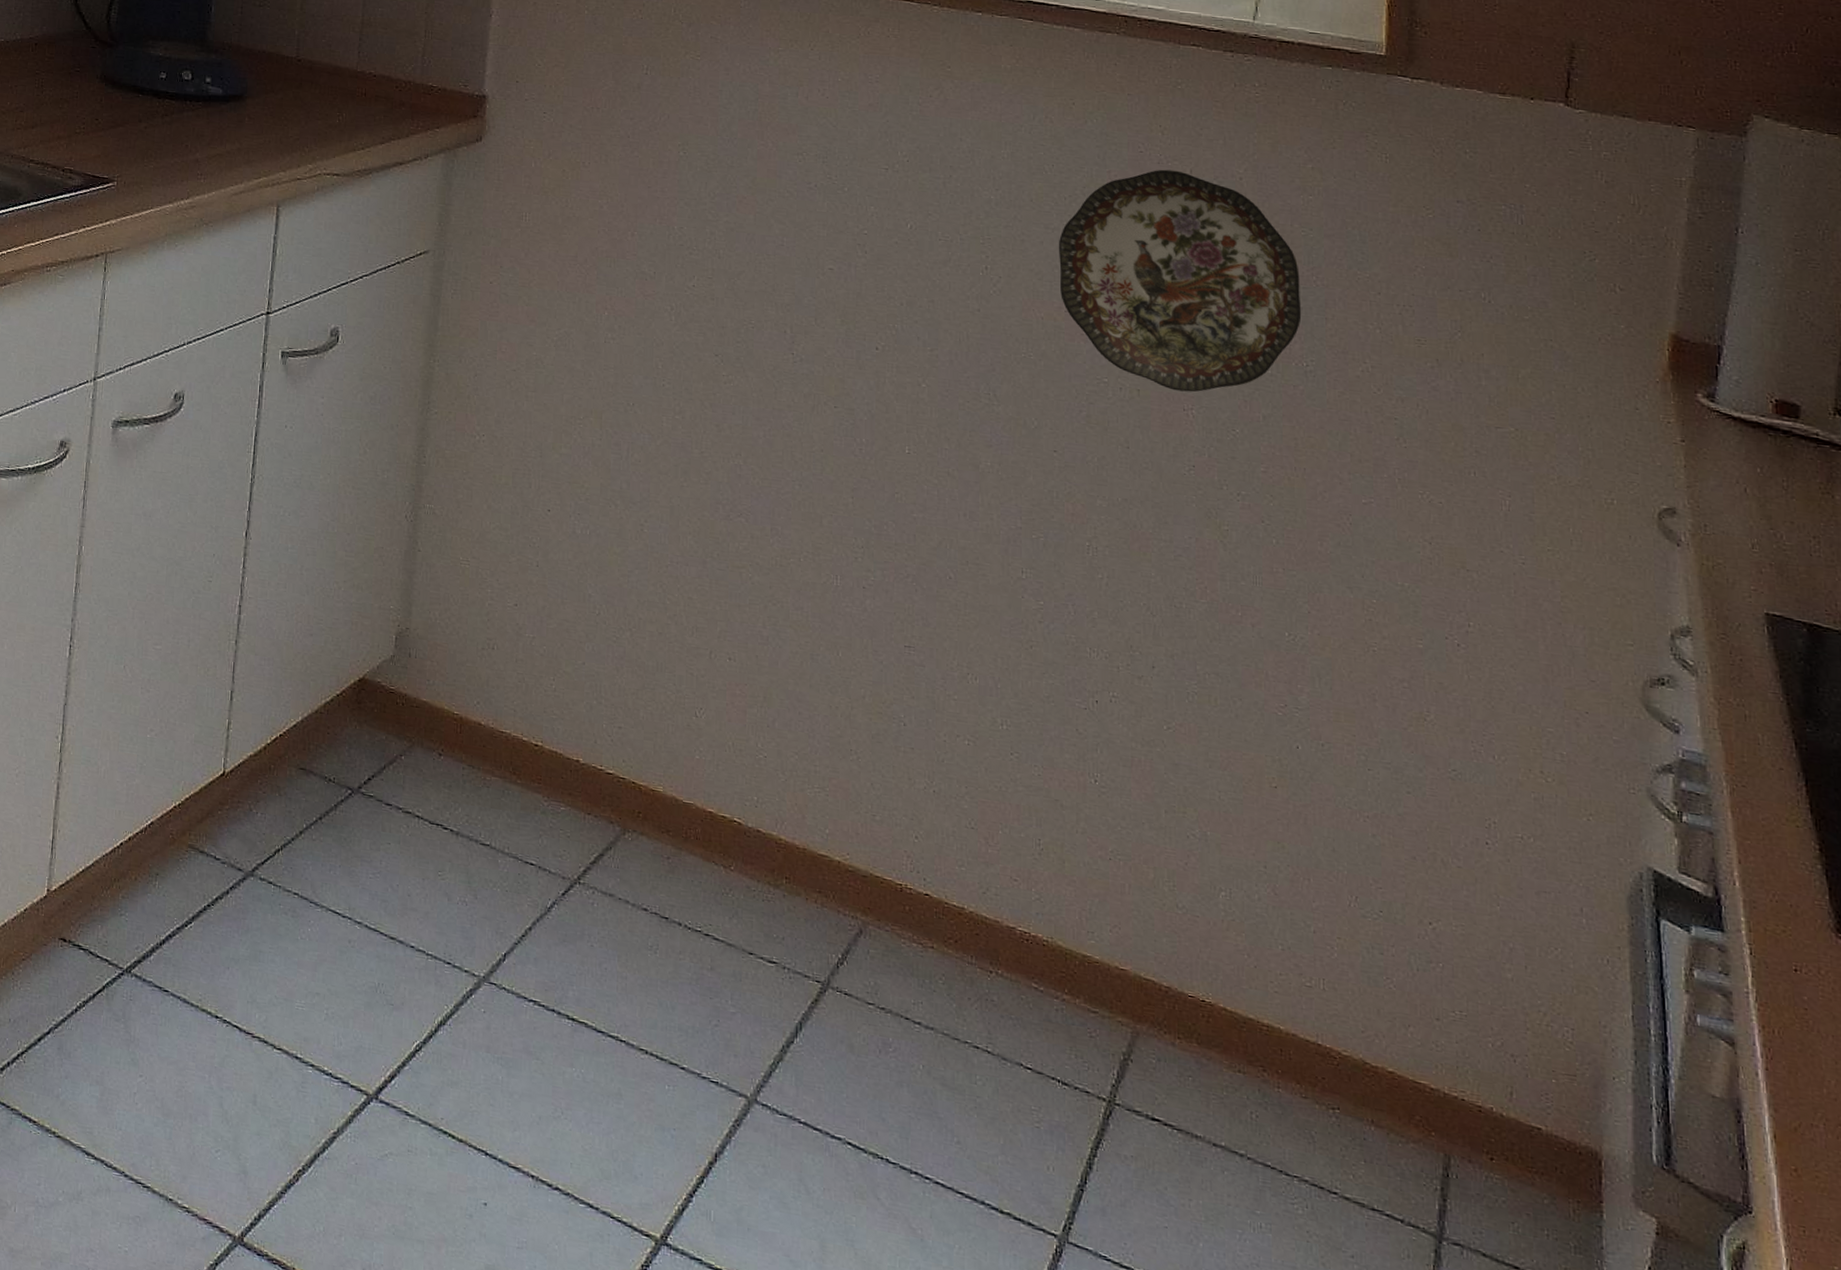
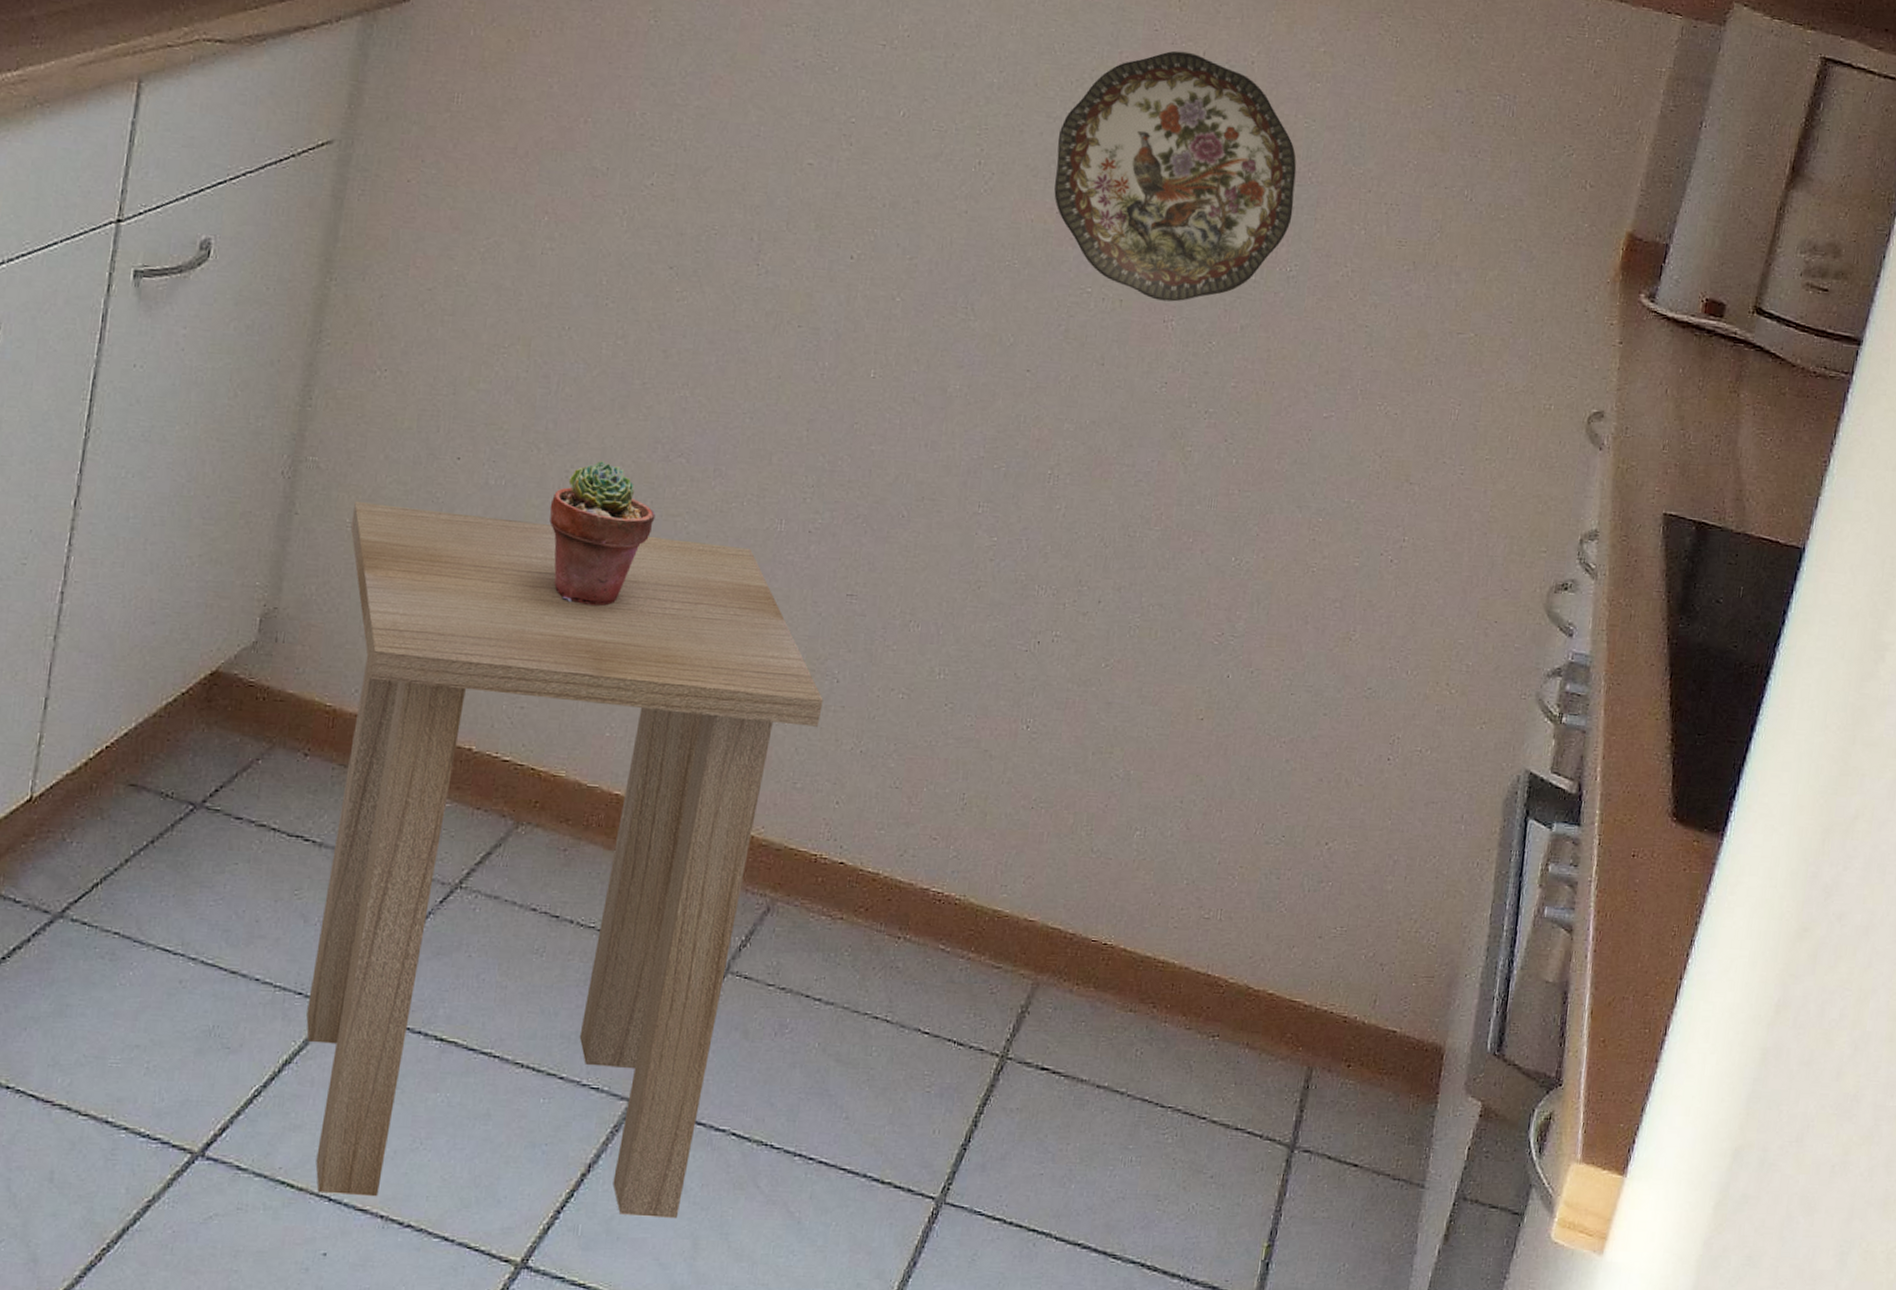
side table: none [455,543,893,1218] -> present [306,502,823,1218]
potted succulent: none [629,517,723,643] -> present [549,461,656,607]

